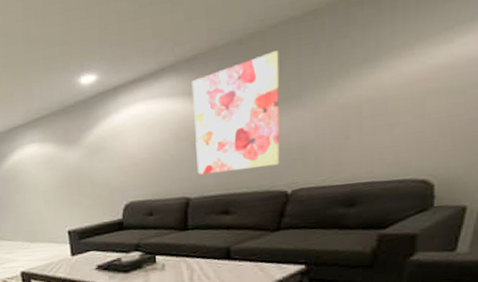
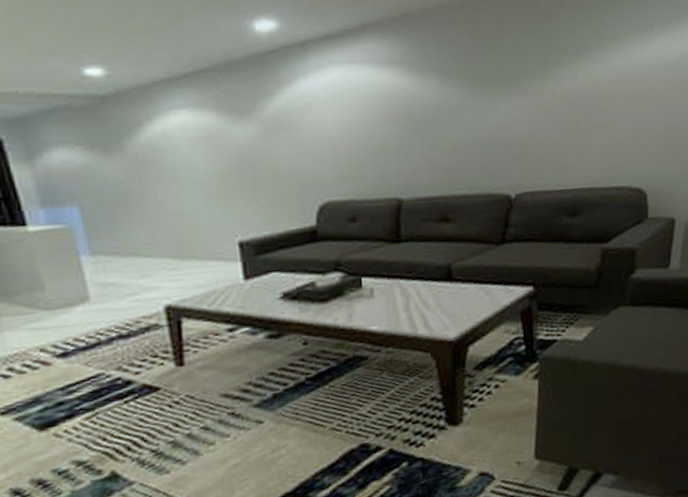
wall art: present [191,50,280,175] -> none [399,24,502,170]

